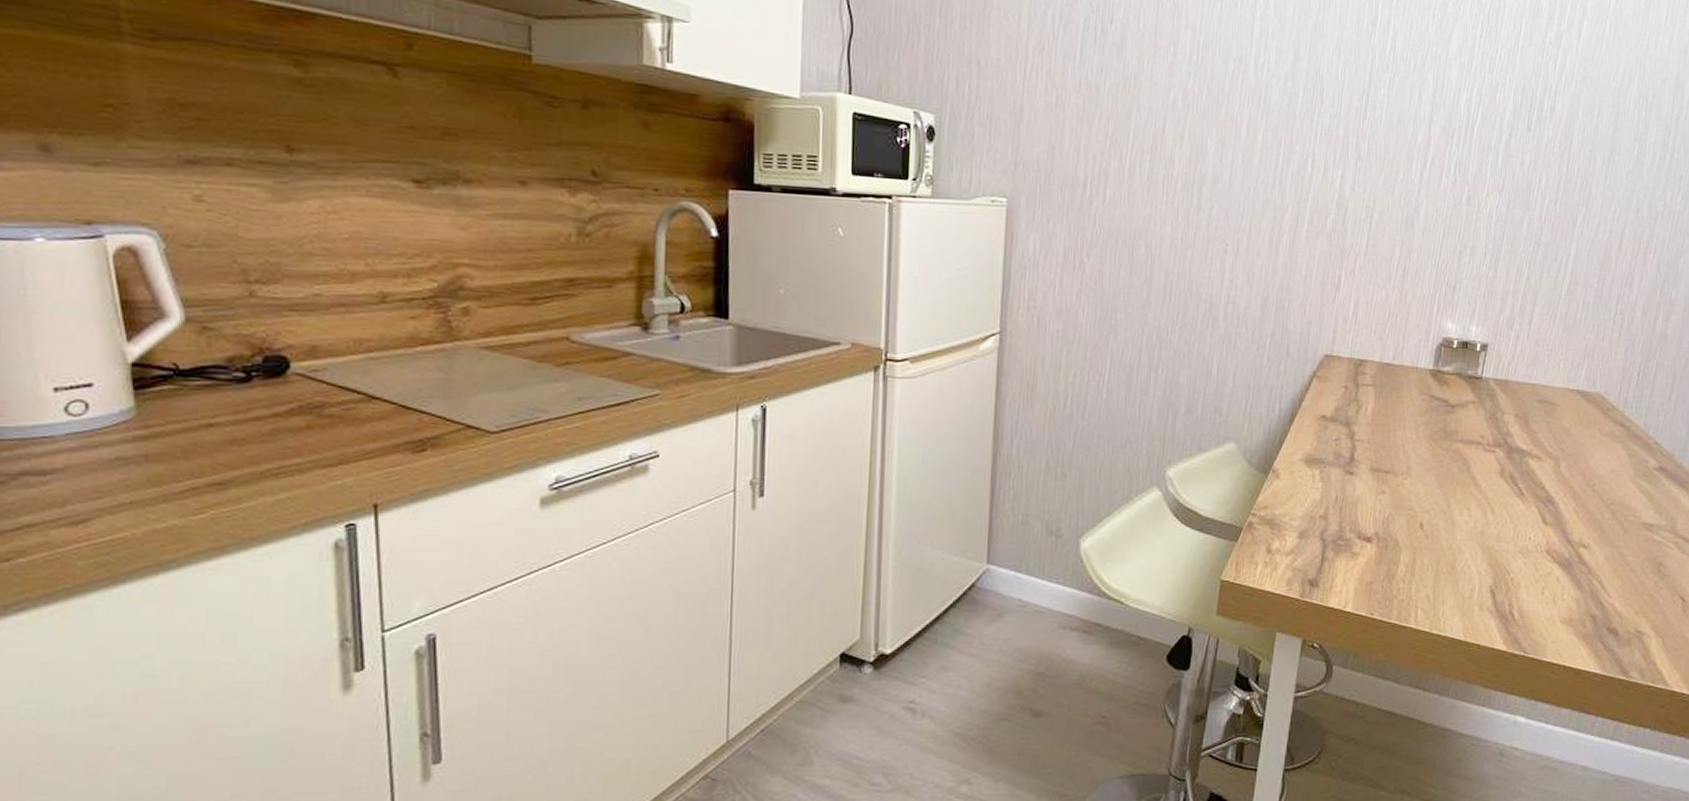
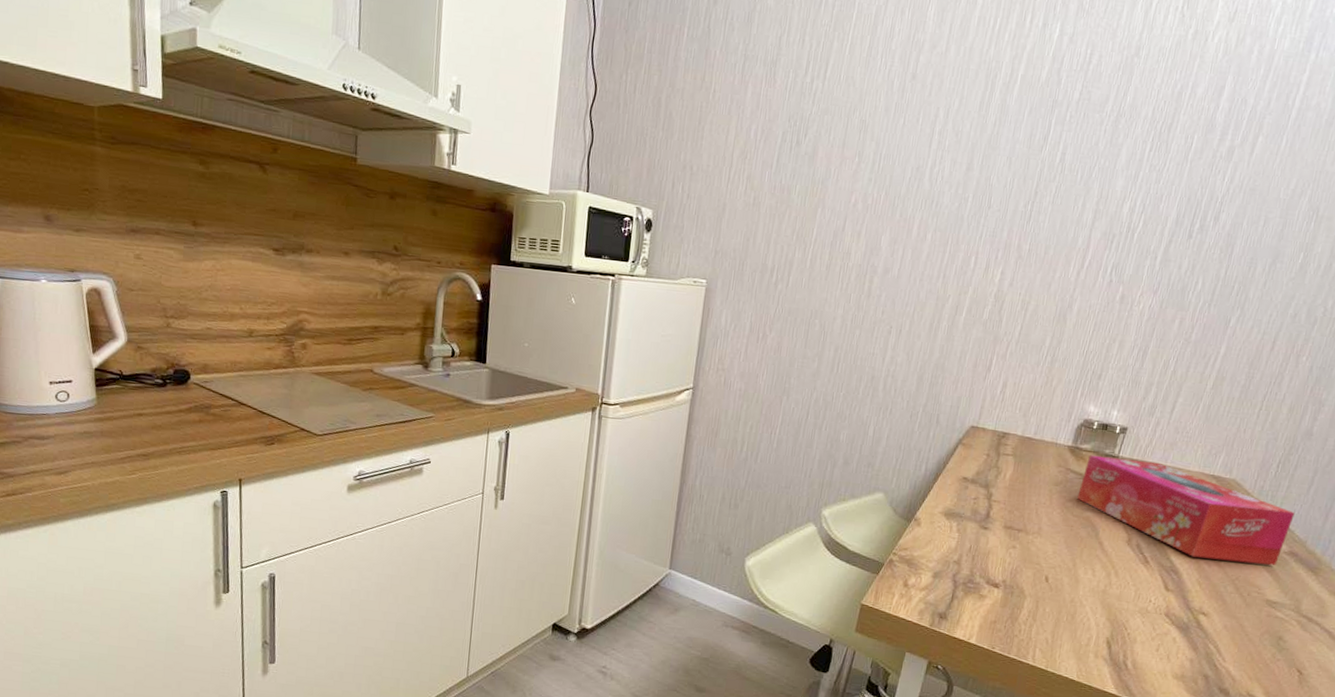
tissue box: none [1444,378,1660,485] -> present [1077,455,1295,566]

